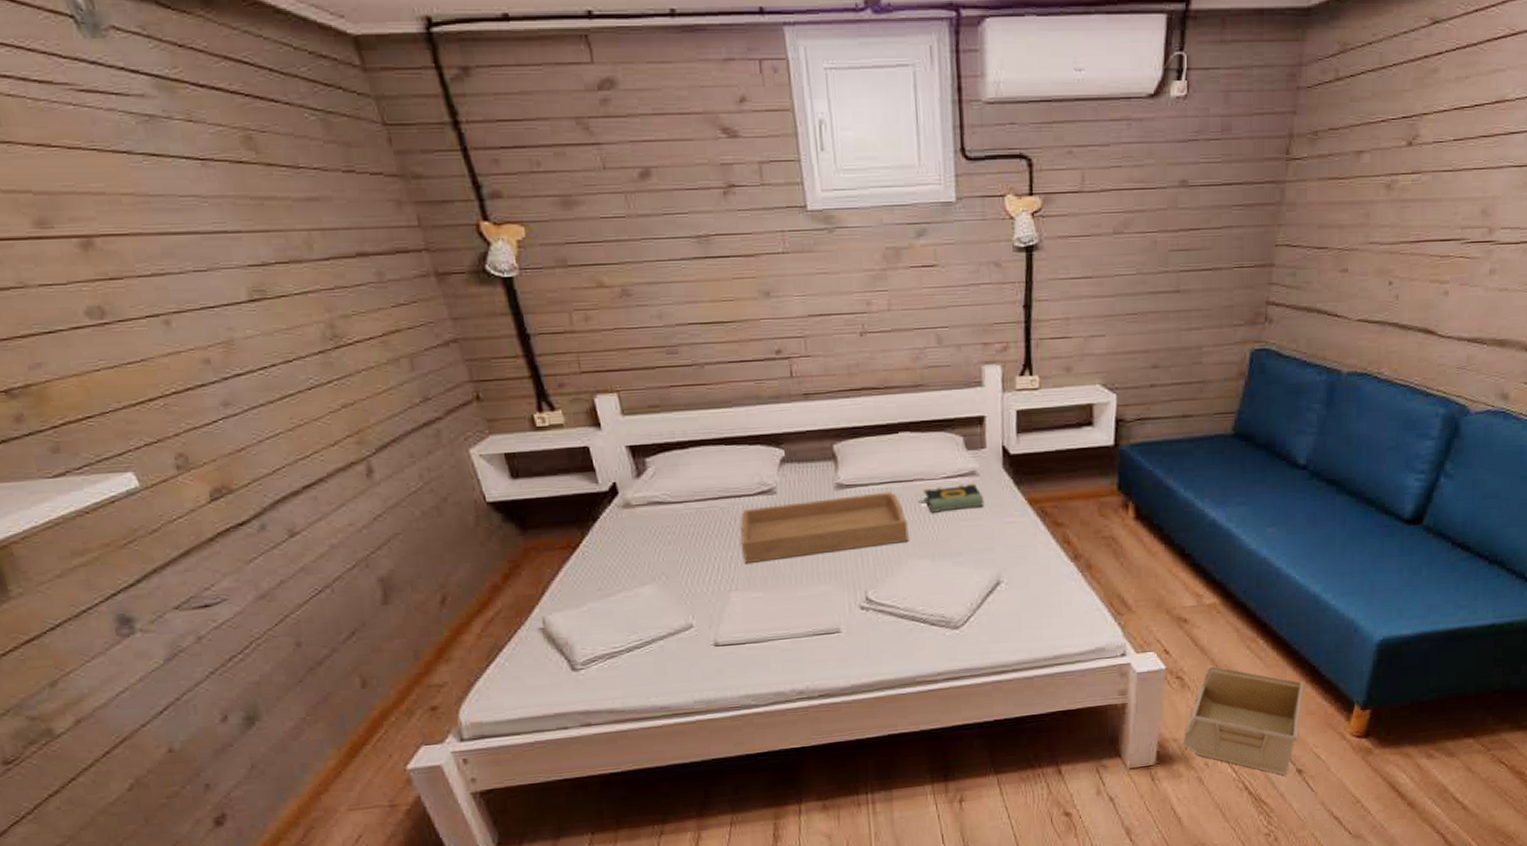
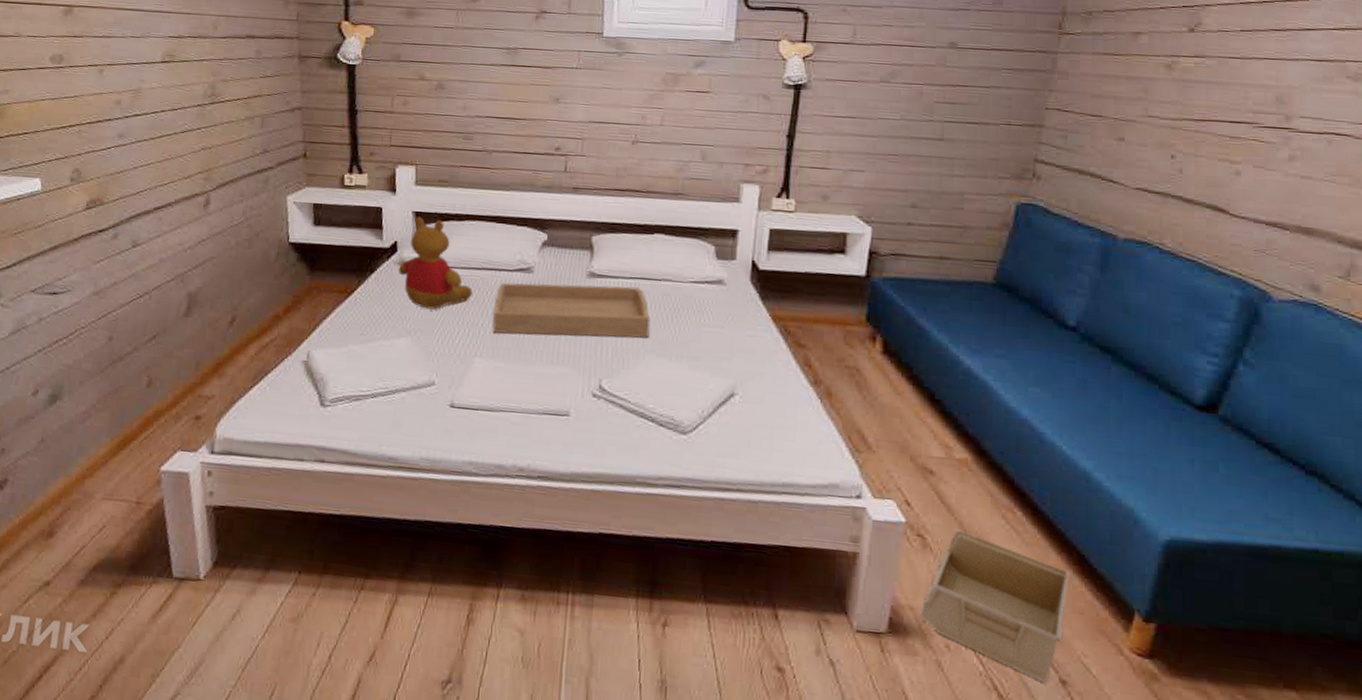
teddy bear: none [624,451,714,551] -> present [398,217,473,310]
book: present [917,483,984,513] -> none [663,290,728,317]

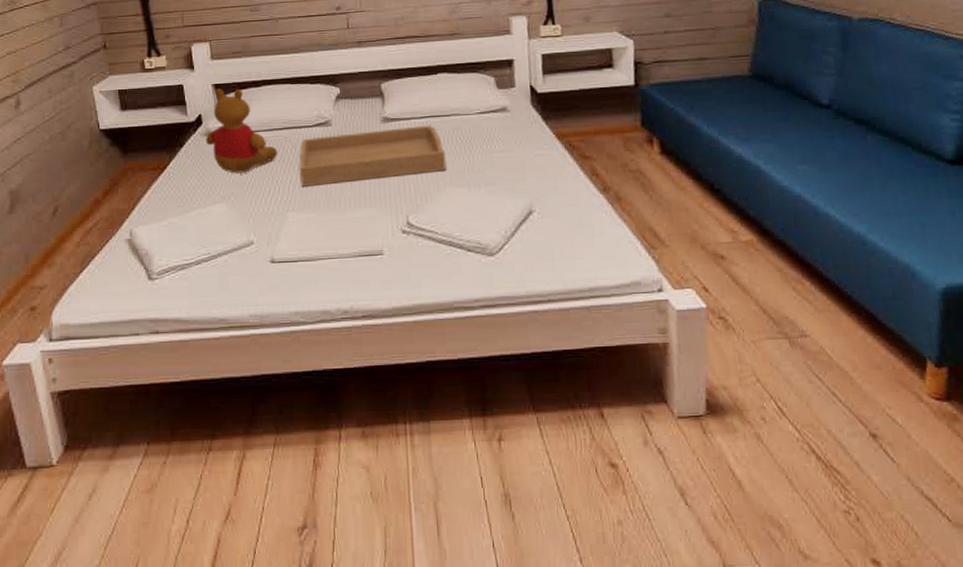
storage bin: present [922,530,1071,683] -> none [734,308,865,439]

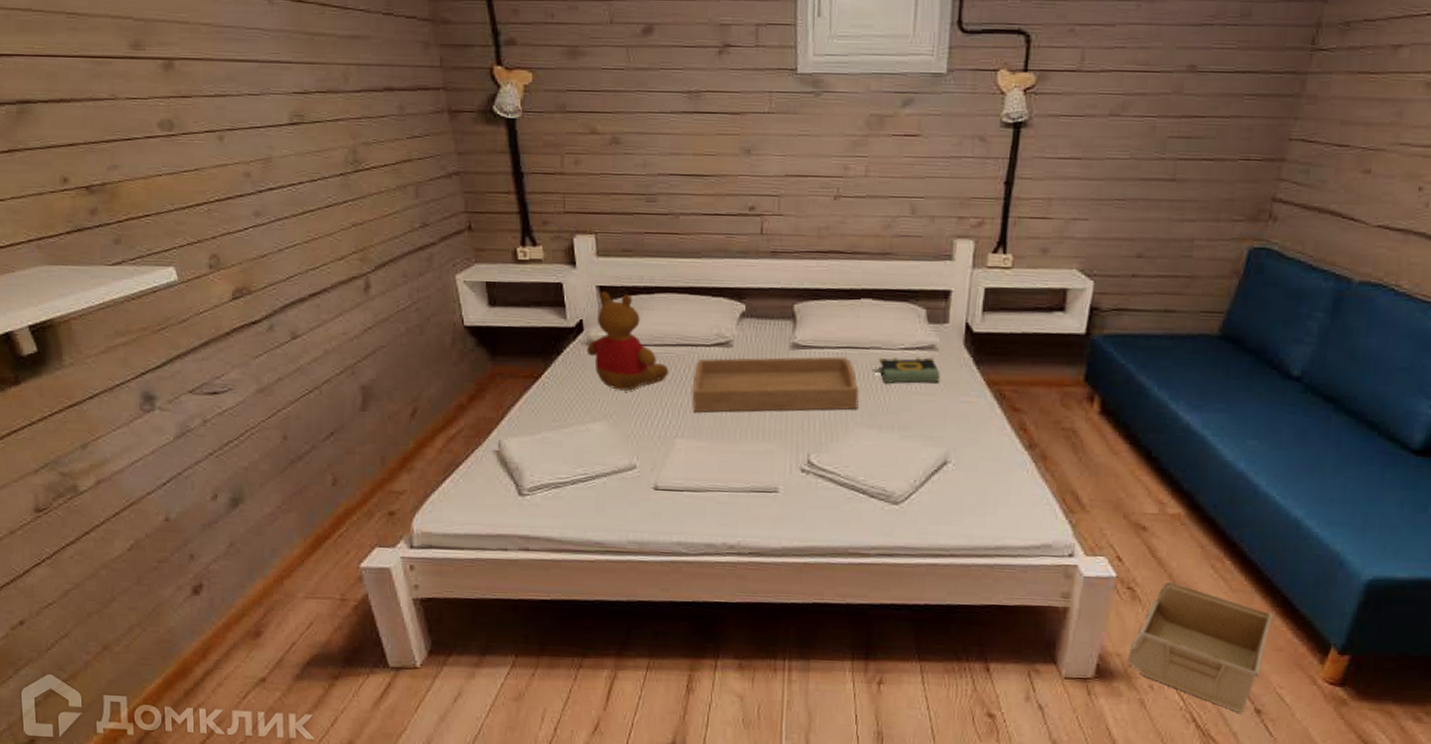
book: none [454,118,515,145] -> present [871,357,940,384]
storage bin: none [734,308,865,439] -> present [1128,582,1274,713]

